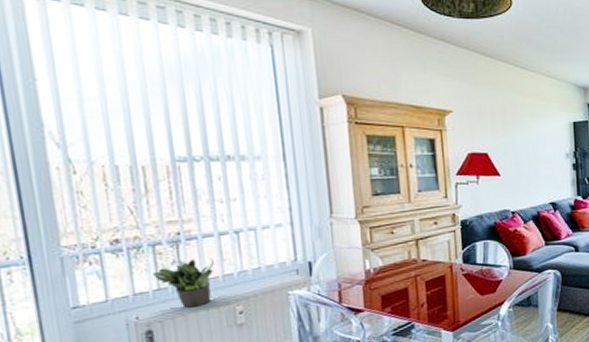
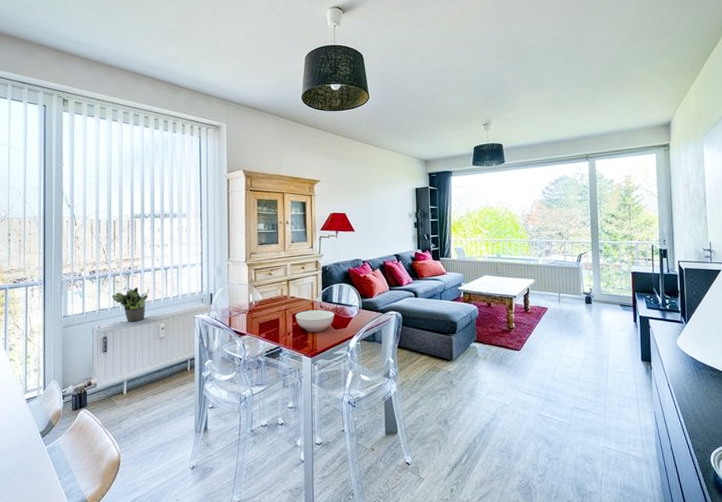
bowl: none [430,273,480,301] -> present [296,310,334,332]

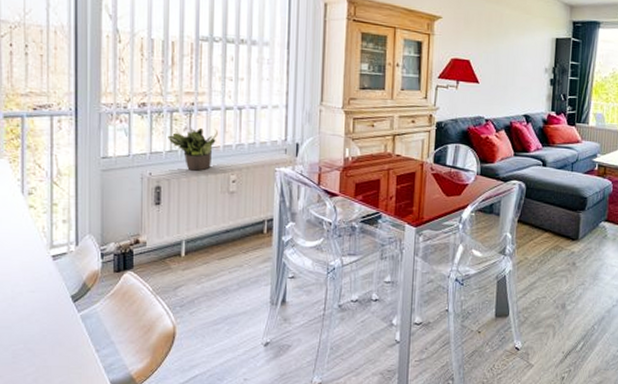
bowl: present [296,310,334,332] -> none [400,172,447,198]

